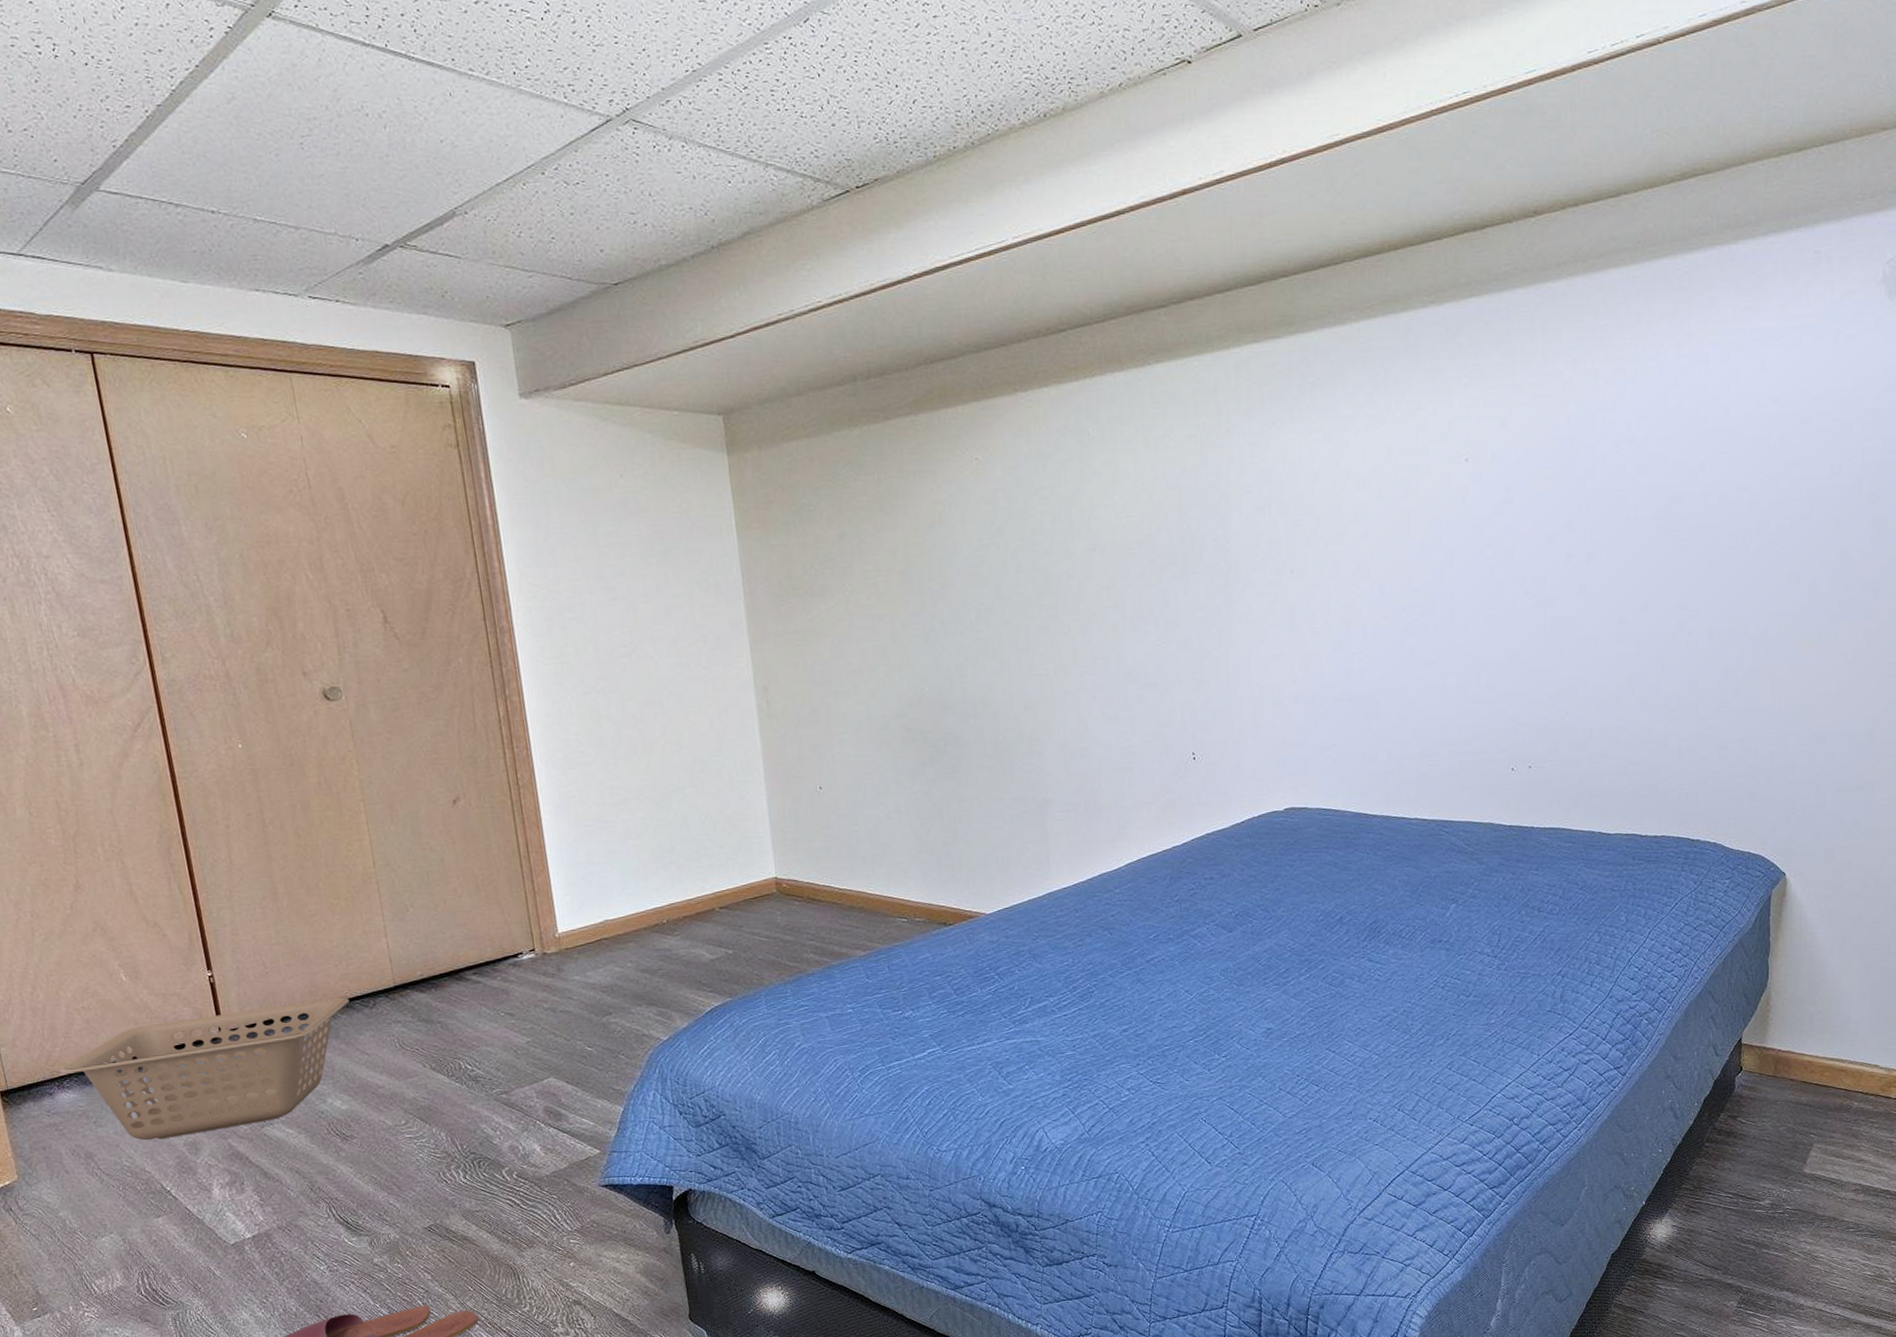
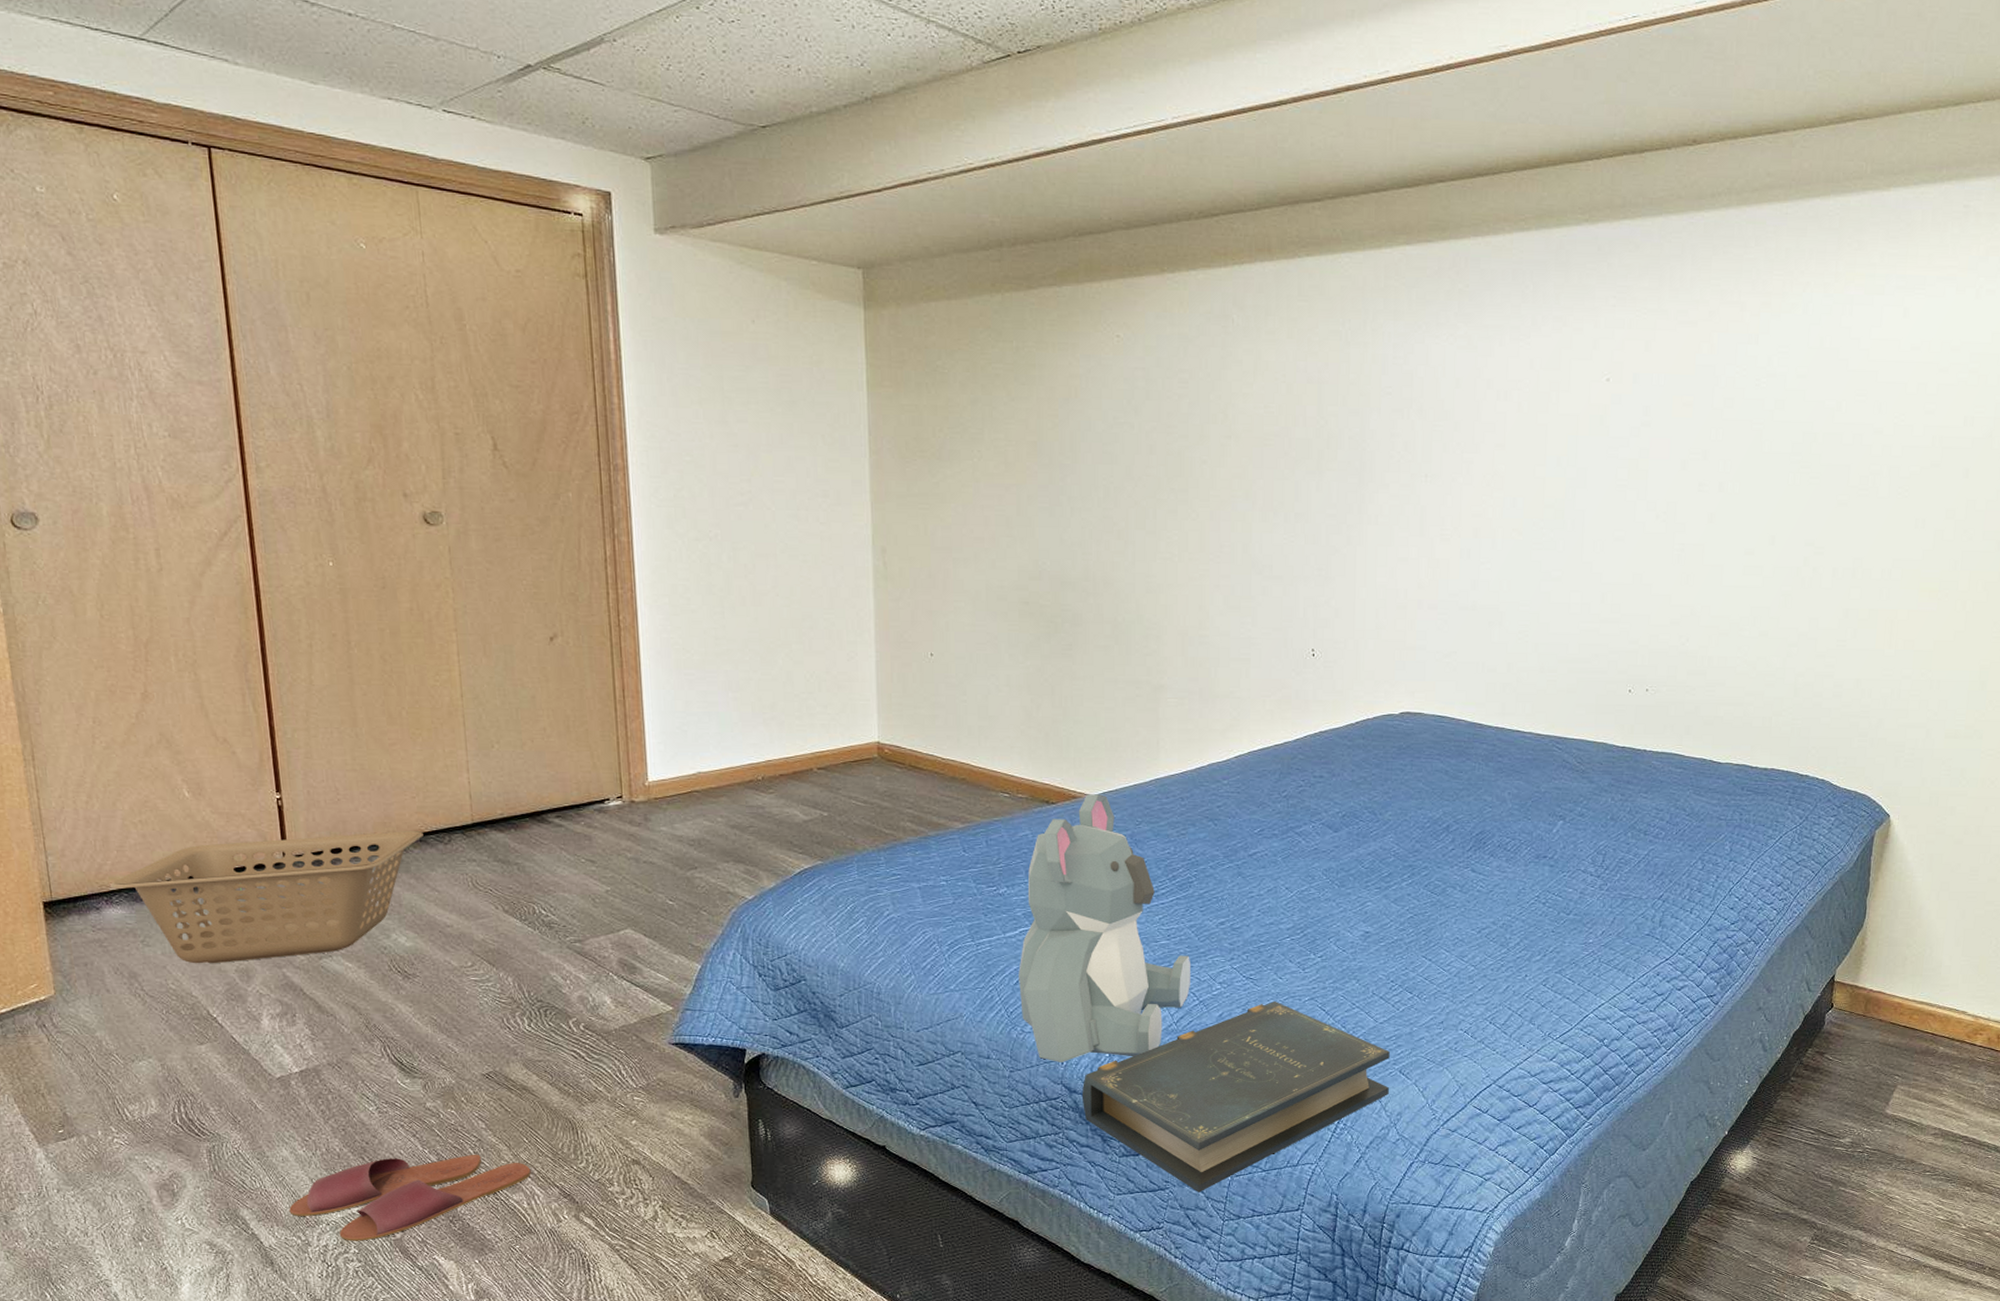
stuffed animal: none [930,912,1099,1178] -> present [1018,794,1191,1062]
book: none [1001,1103,1303,1297] -> present [1083,1000,1390,1192]

